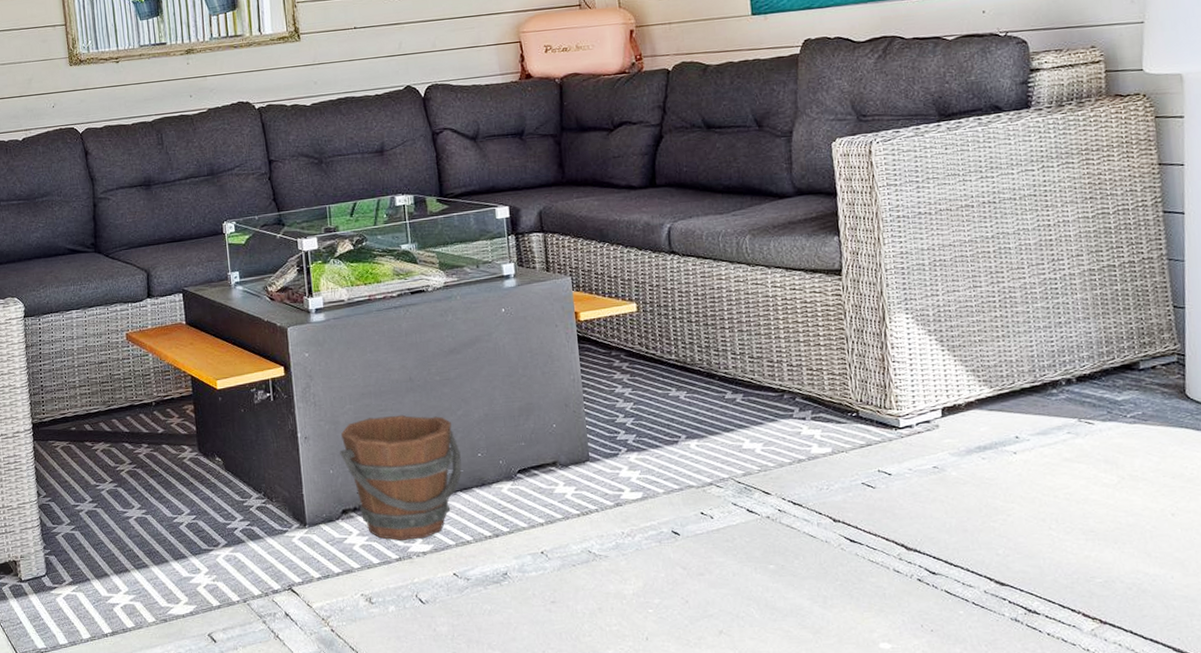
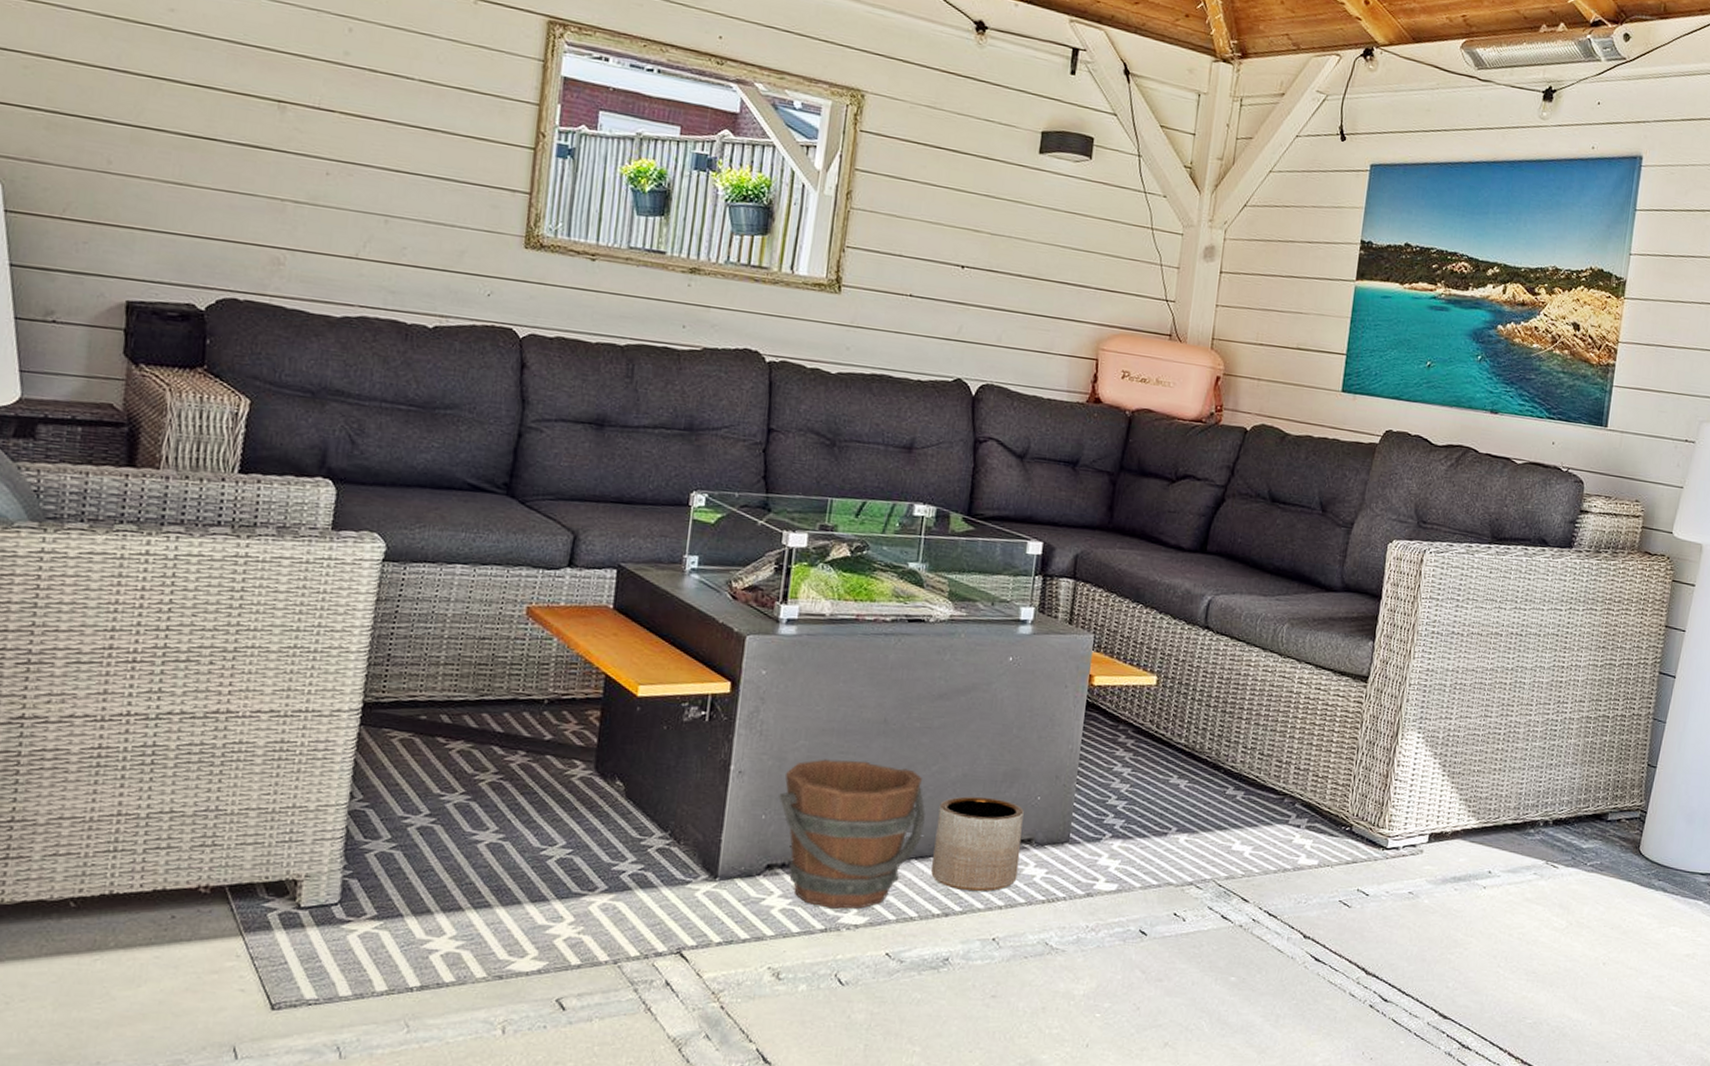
planter: none [470,431,551,514] -> present [931,796,1024,892]

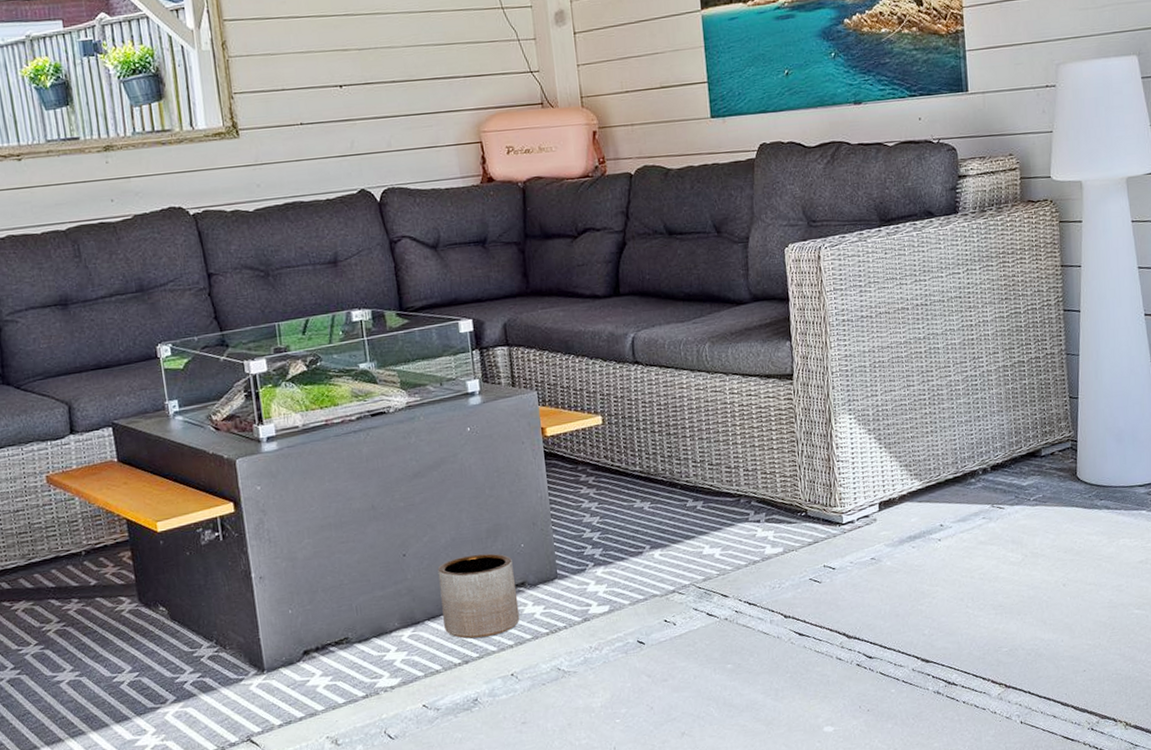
bucket: present [779,759,925,909] -> none [298,544,429,677]

